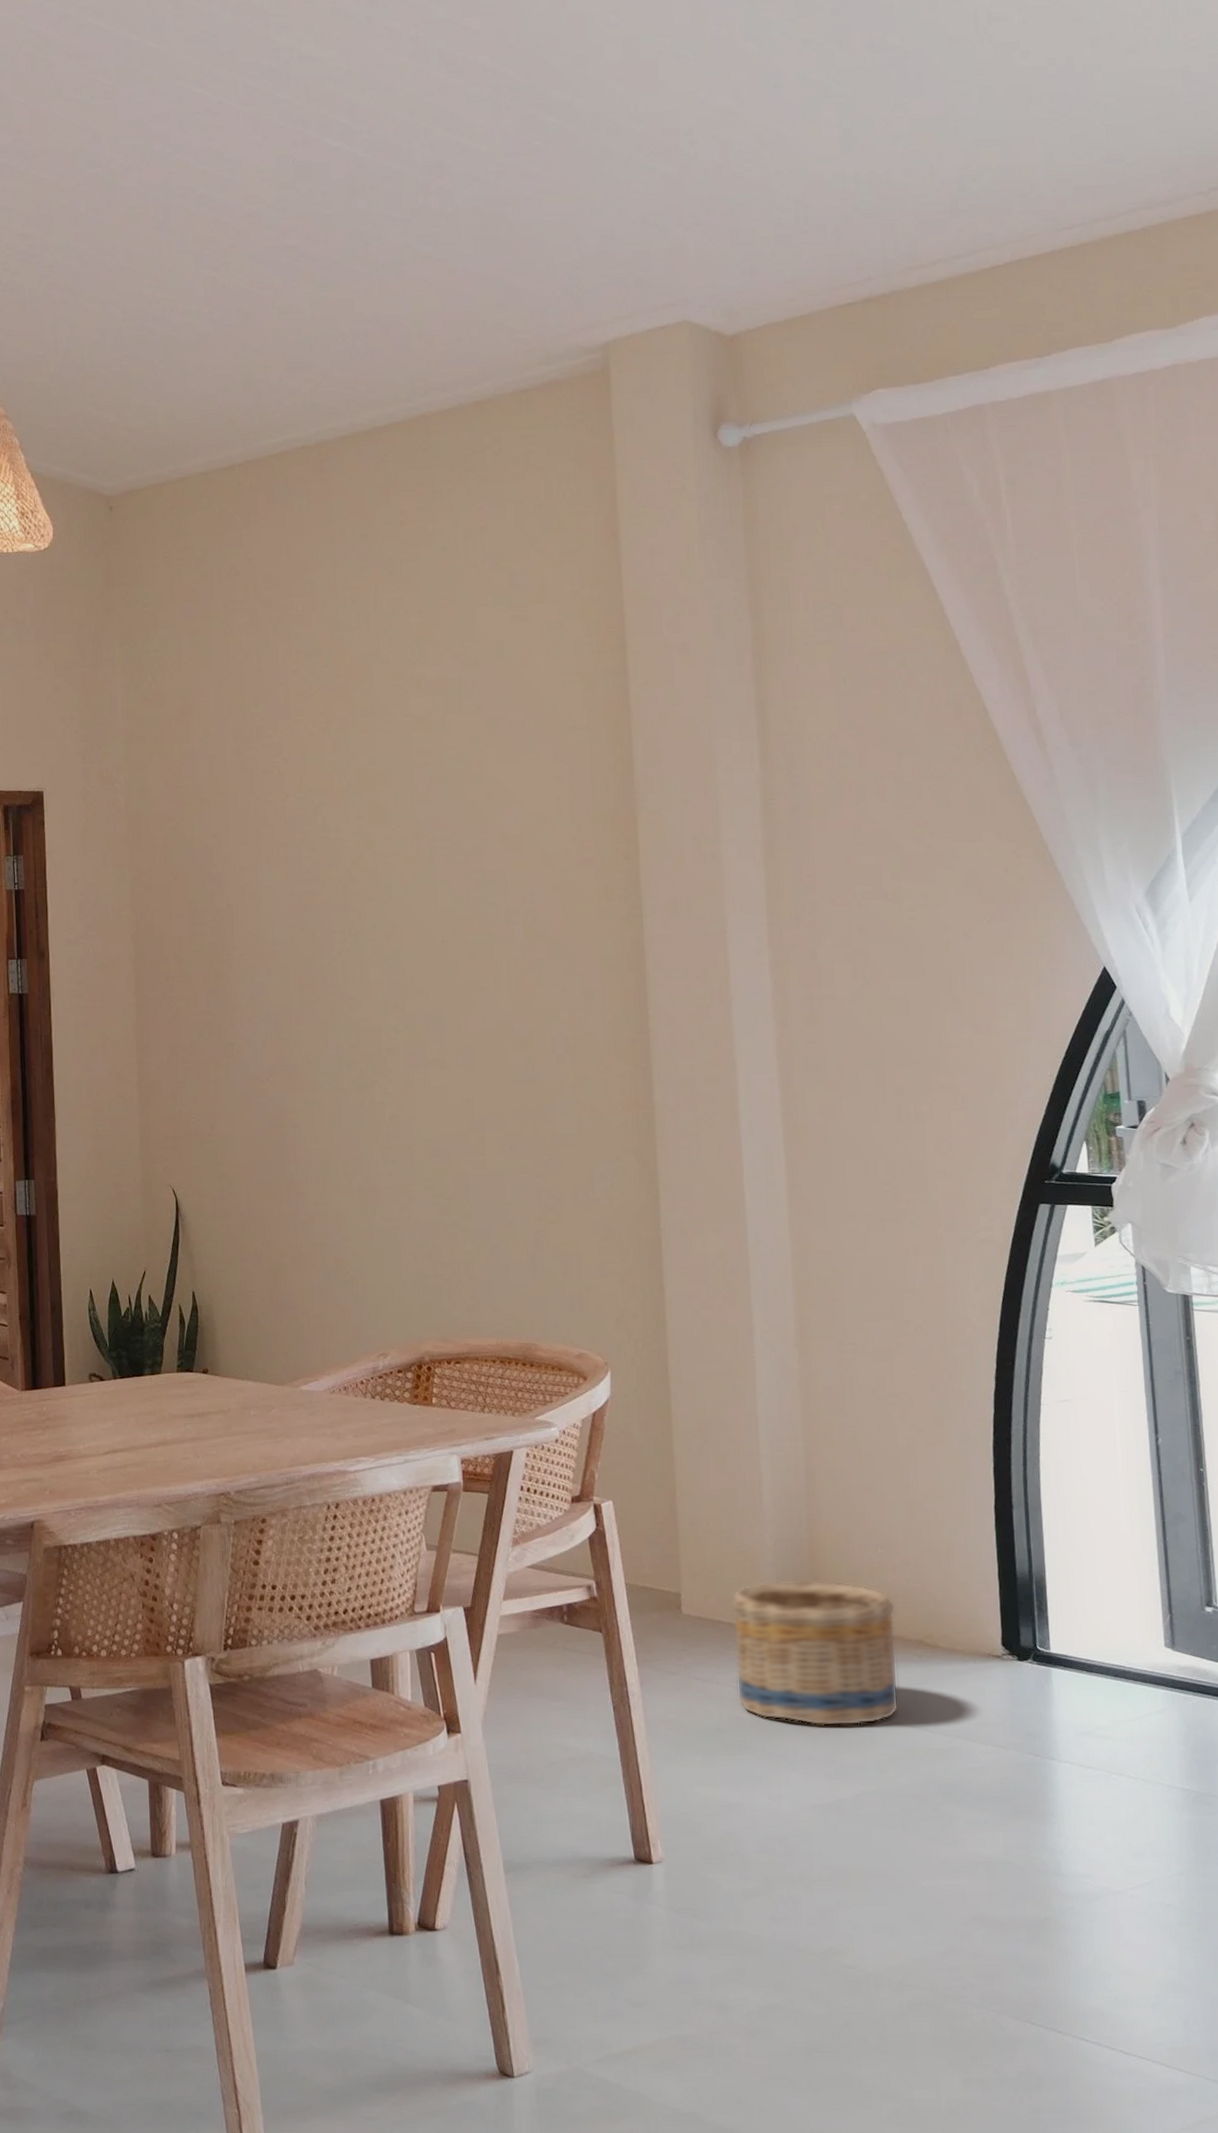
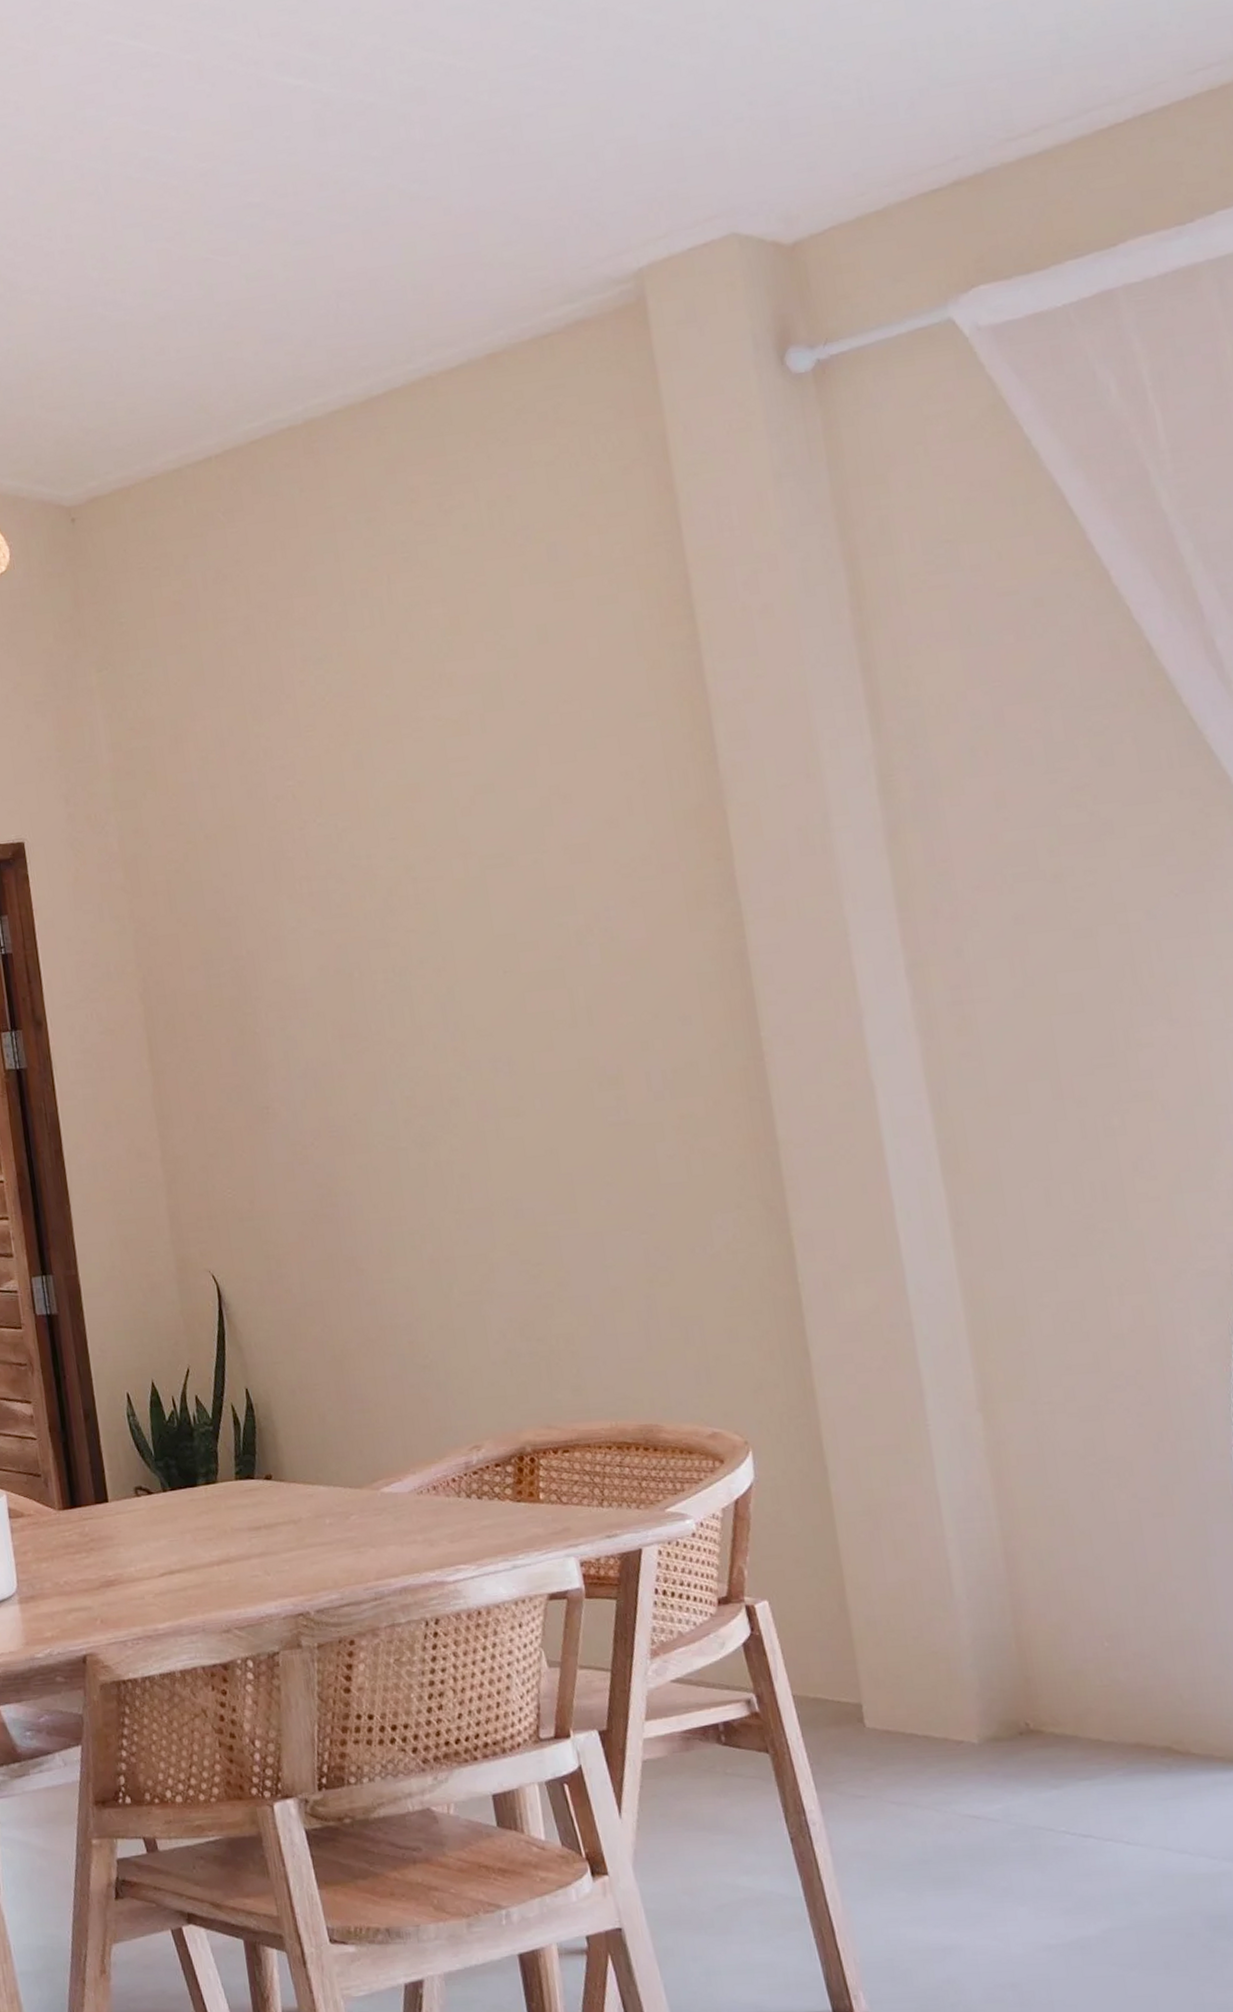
basket: present [730,1580,900,1727] -> none [923,1681,1148,1853]

